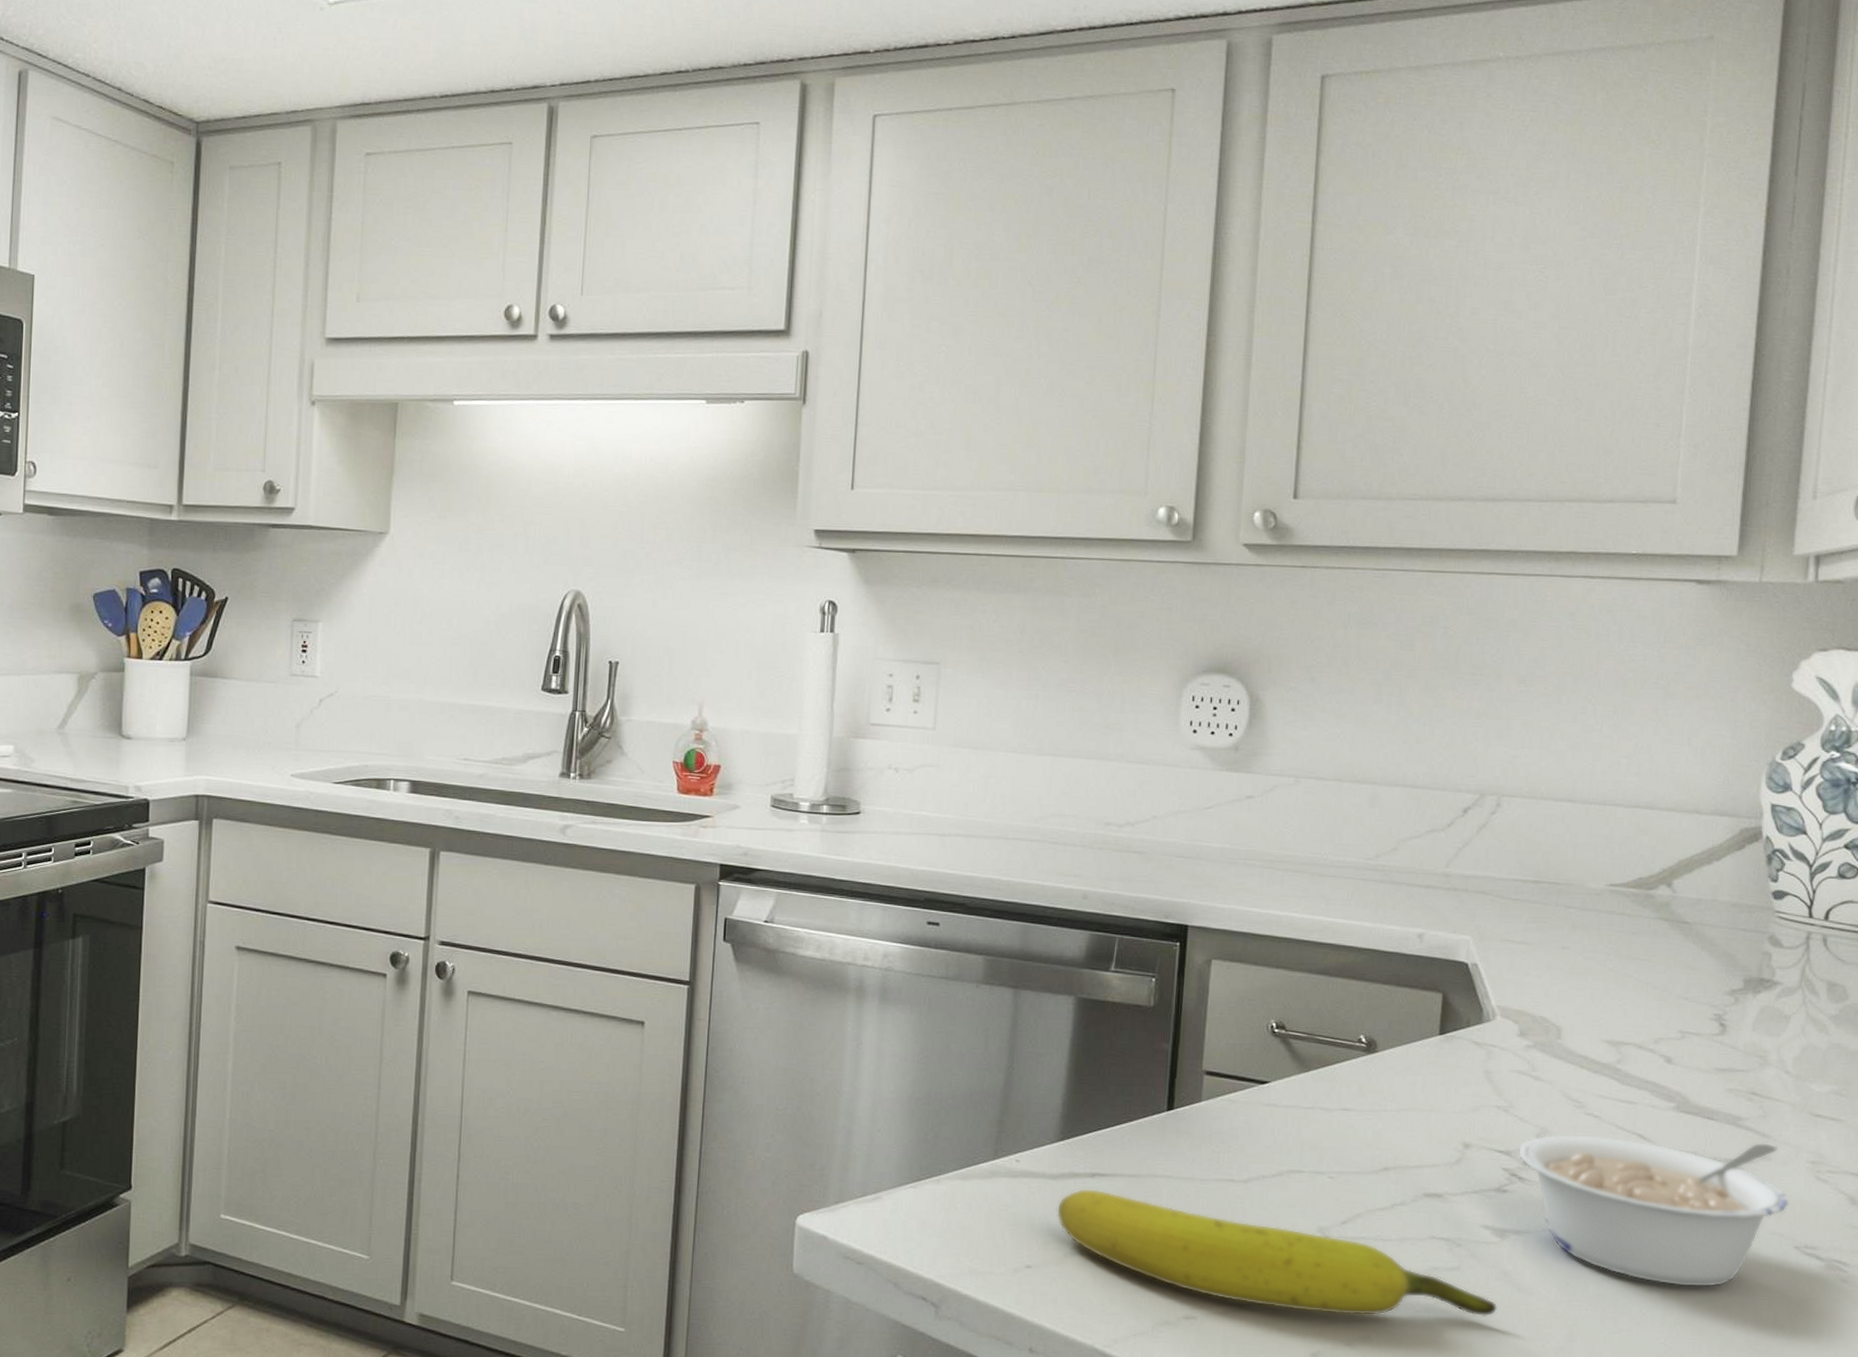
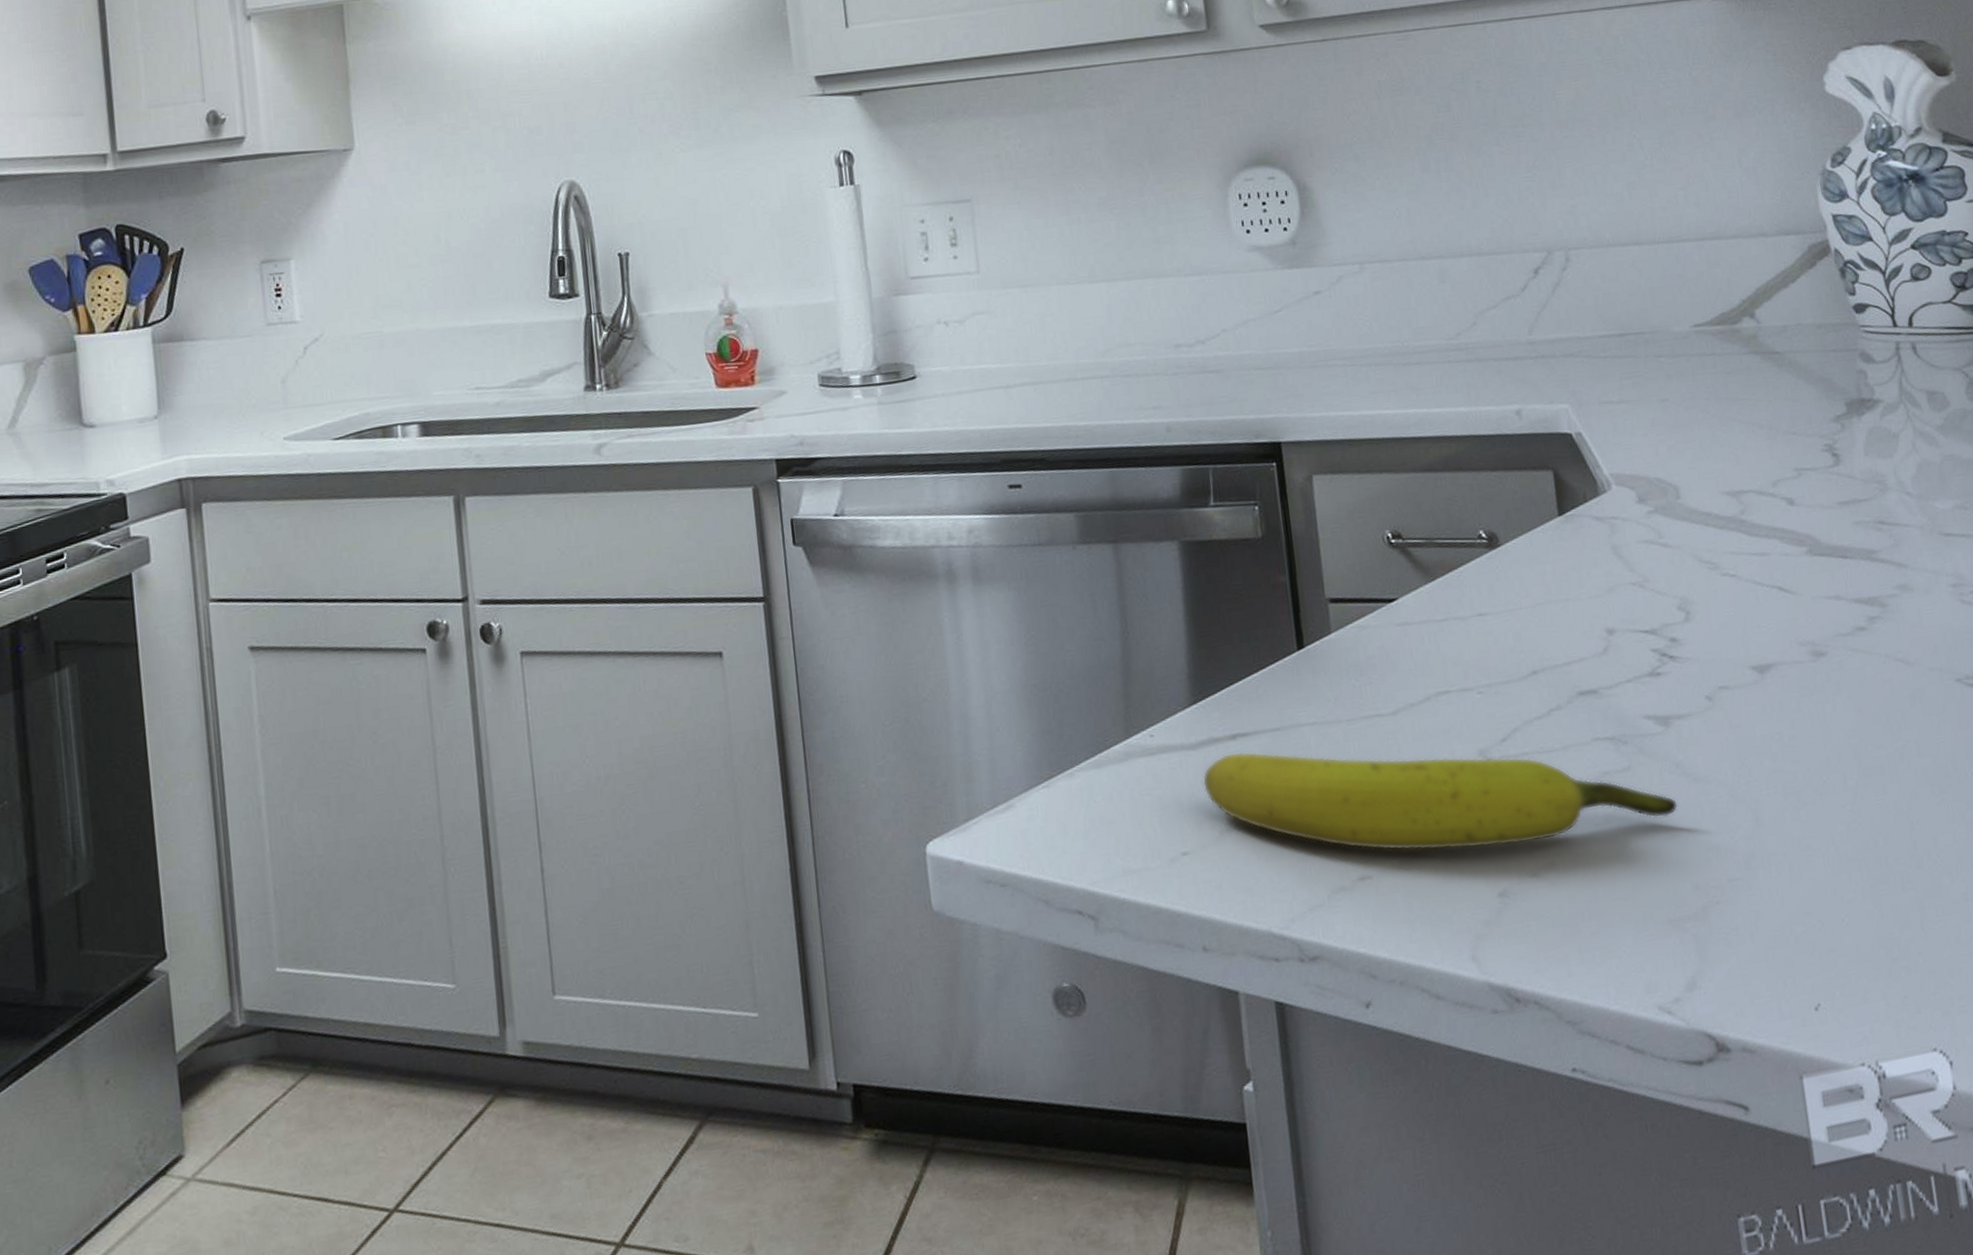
legume: present [1517,1134,1789,1288] -> none [1662,572,1941,746]

